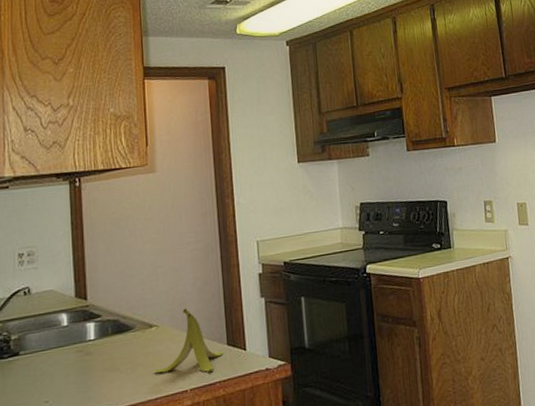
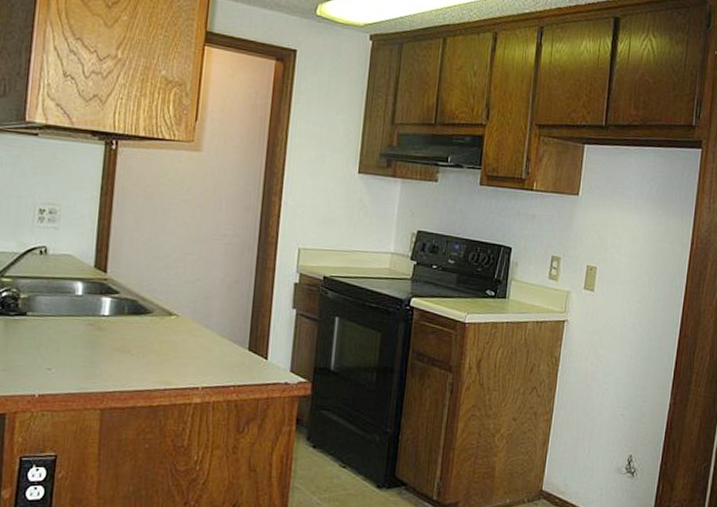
banana peel: present [154,308,224,373] -> none [167,303,243,374]

